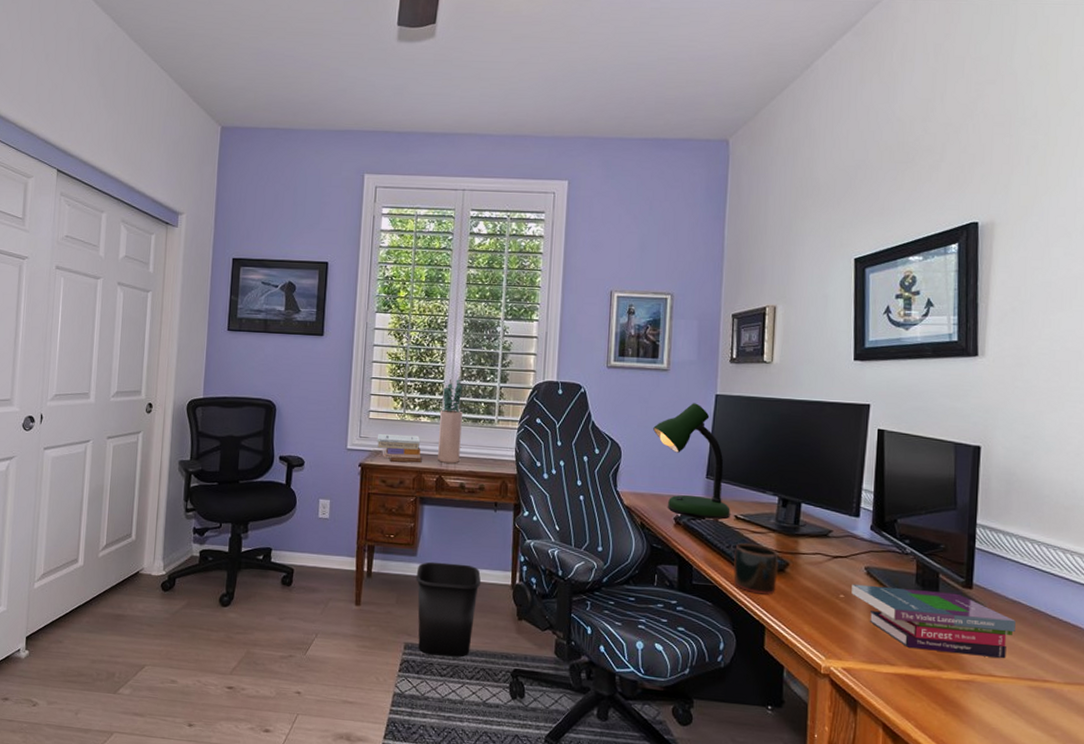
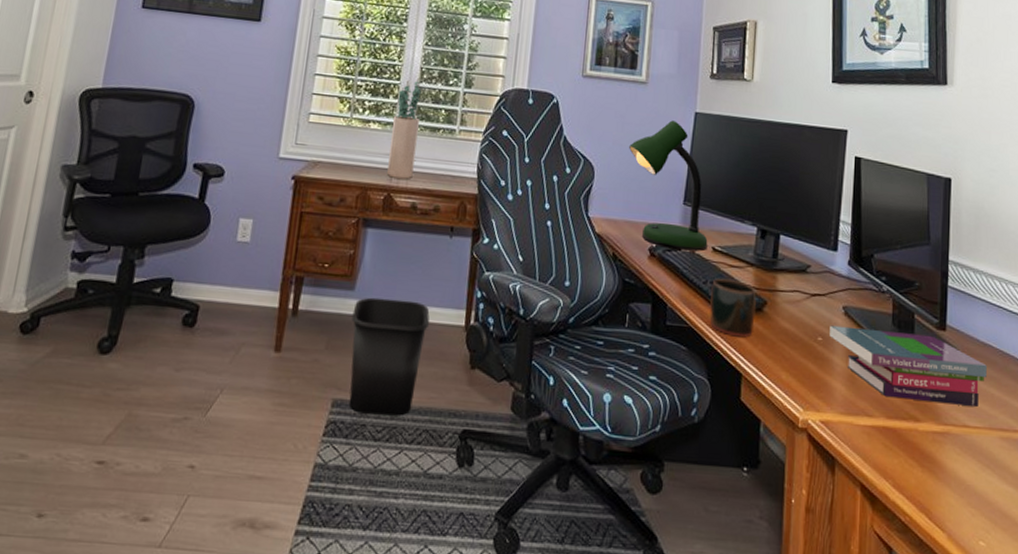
books: present [376,434,422,463] -> none [315,141,369,178]

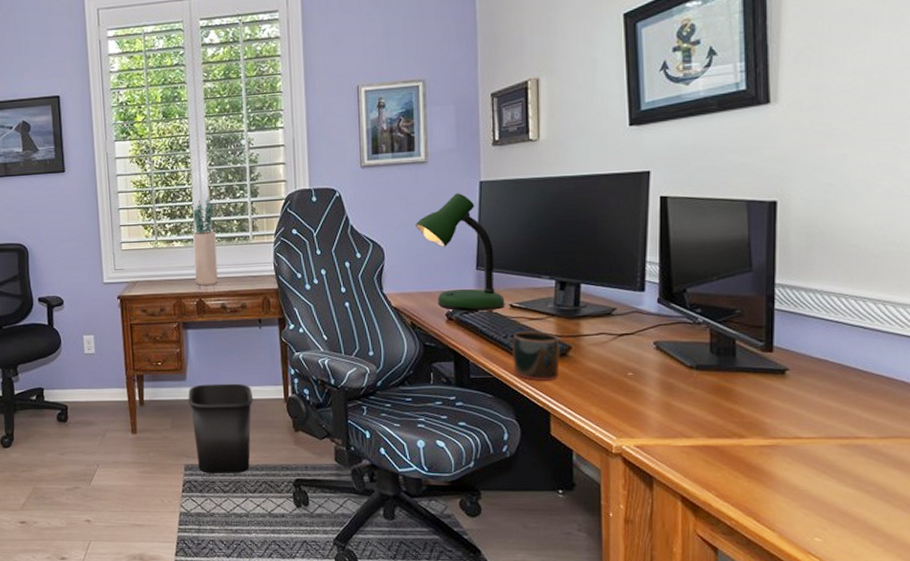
books: present [829,325,987,408] -> none [640,358,822,420]

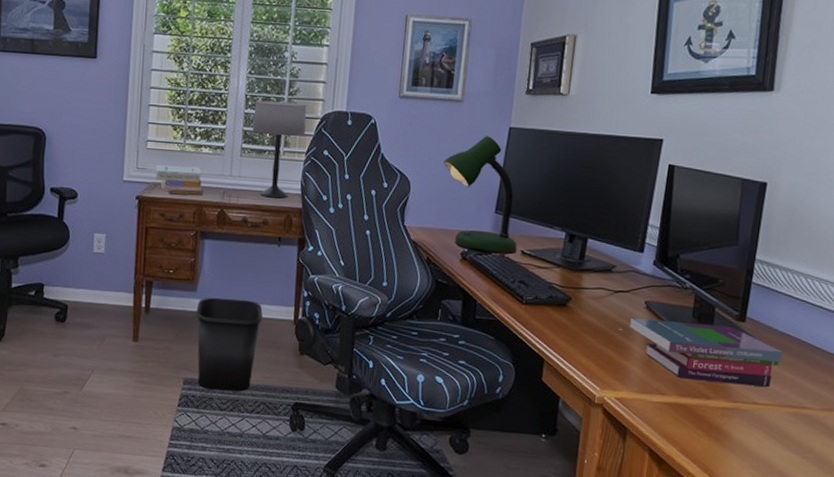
books: none [132,261,180,292] -> present [155,165,203,196]
vase: present [192,196,218,286] -> none [220,105,247,197]
table lamp: none [218,186,271,282] -> present [252,100,307,199]
mug: present [511,330,560,381] -> none [516,277,562,328]
books: none [640,358,822,420] -> present [630,317,783,388]

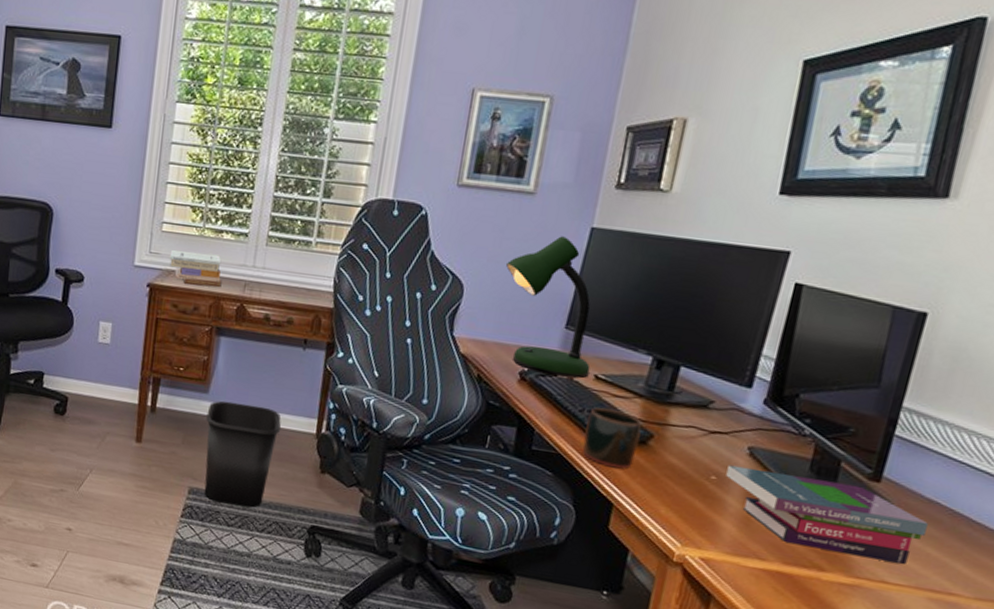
table lamp: present [252,100,307,199] -> none [281,182,347,296]
mug: none [516,277,562,328] -> present [582,407,642,469]

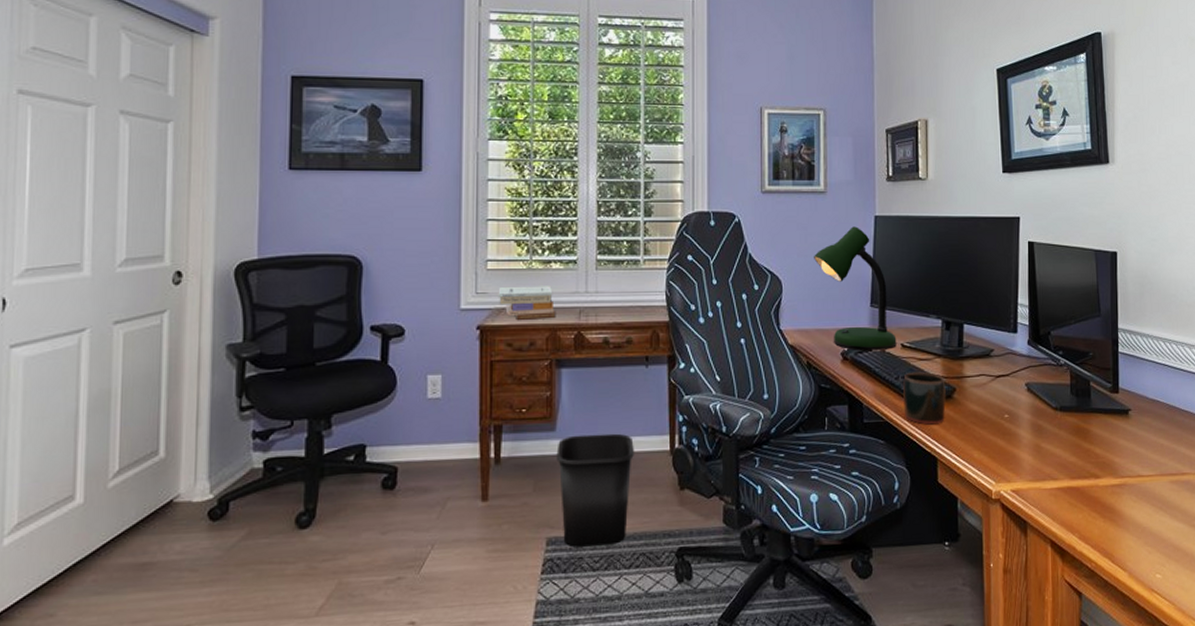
books: present [726,465,928,565] -> none [1015,399,1156,460]

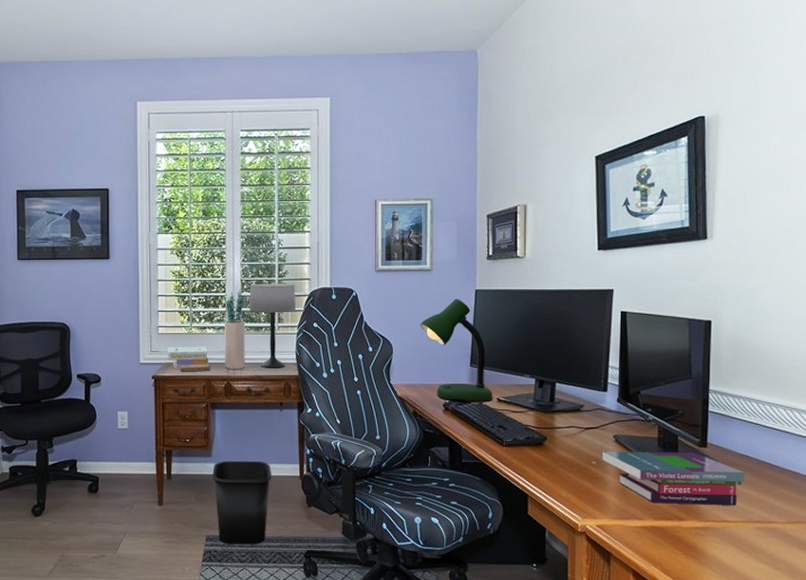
vase: none [574,212,602,316] -> present [224,289,245,370]
table lamp: none [607,205,666,313] -> present [249,283,296,368]
mug: present [902,371,946,425] -> none [497,422,537,467]
books: none [1015,399,1156,460] -> present [602,451,744,506]

